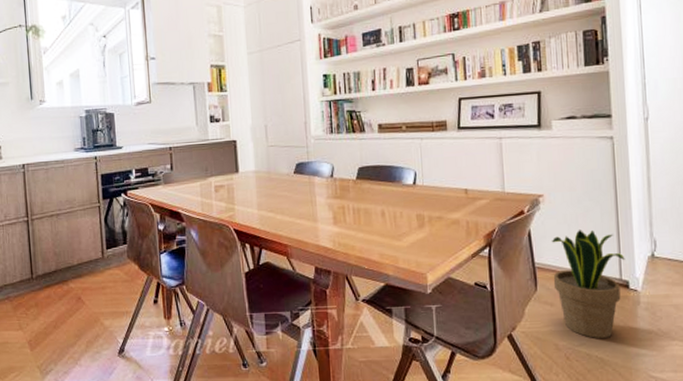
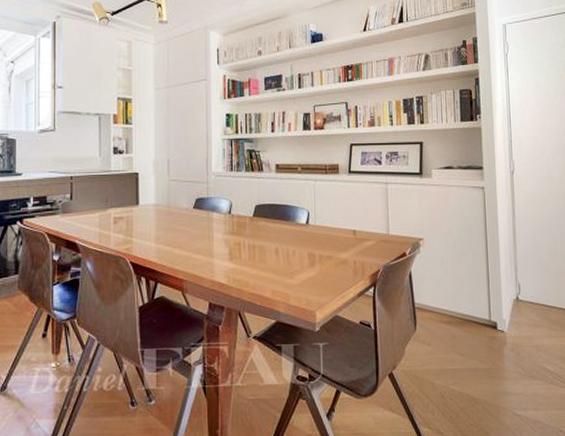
potted plant: present [552,230,625,339] -> none [430,273,494,378]

